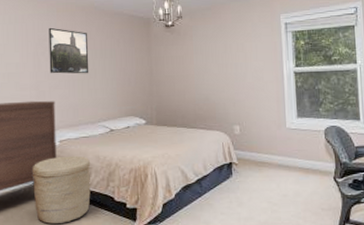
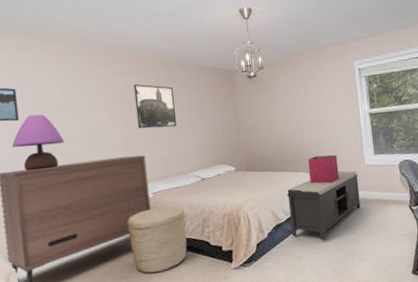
bench: none [198,132,279,208] -> present [286,171,361,241]
storage bin: none [223,114,257,145] -> present [308,154,340,184]

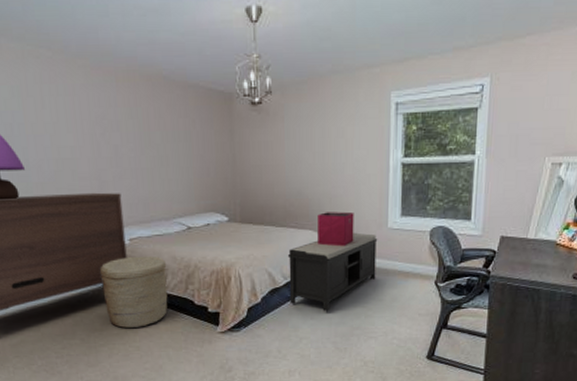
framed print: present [133,84,177,129] -> none [107,102,160,162]

